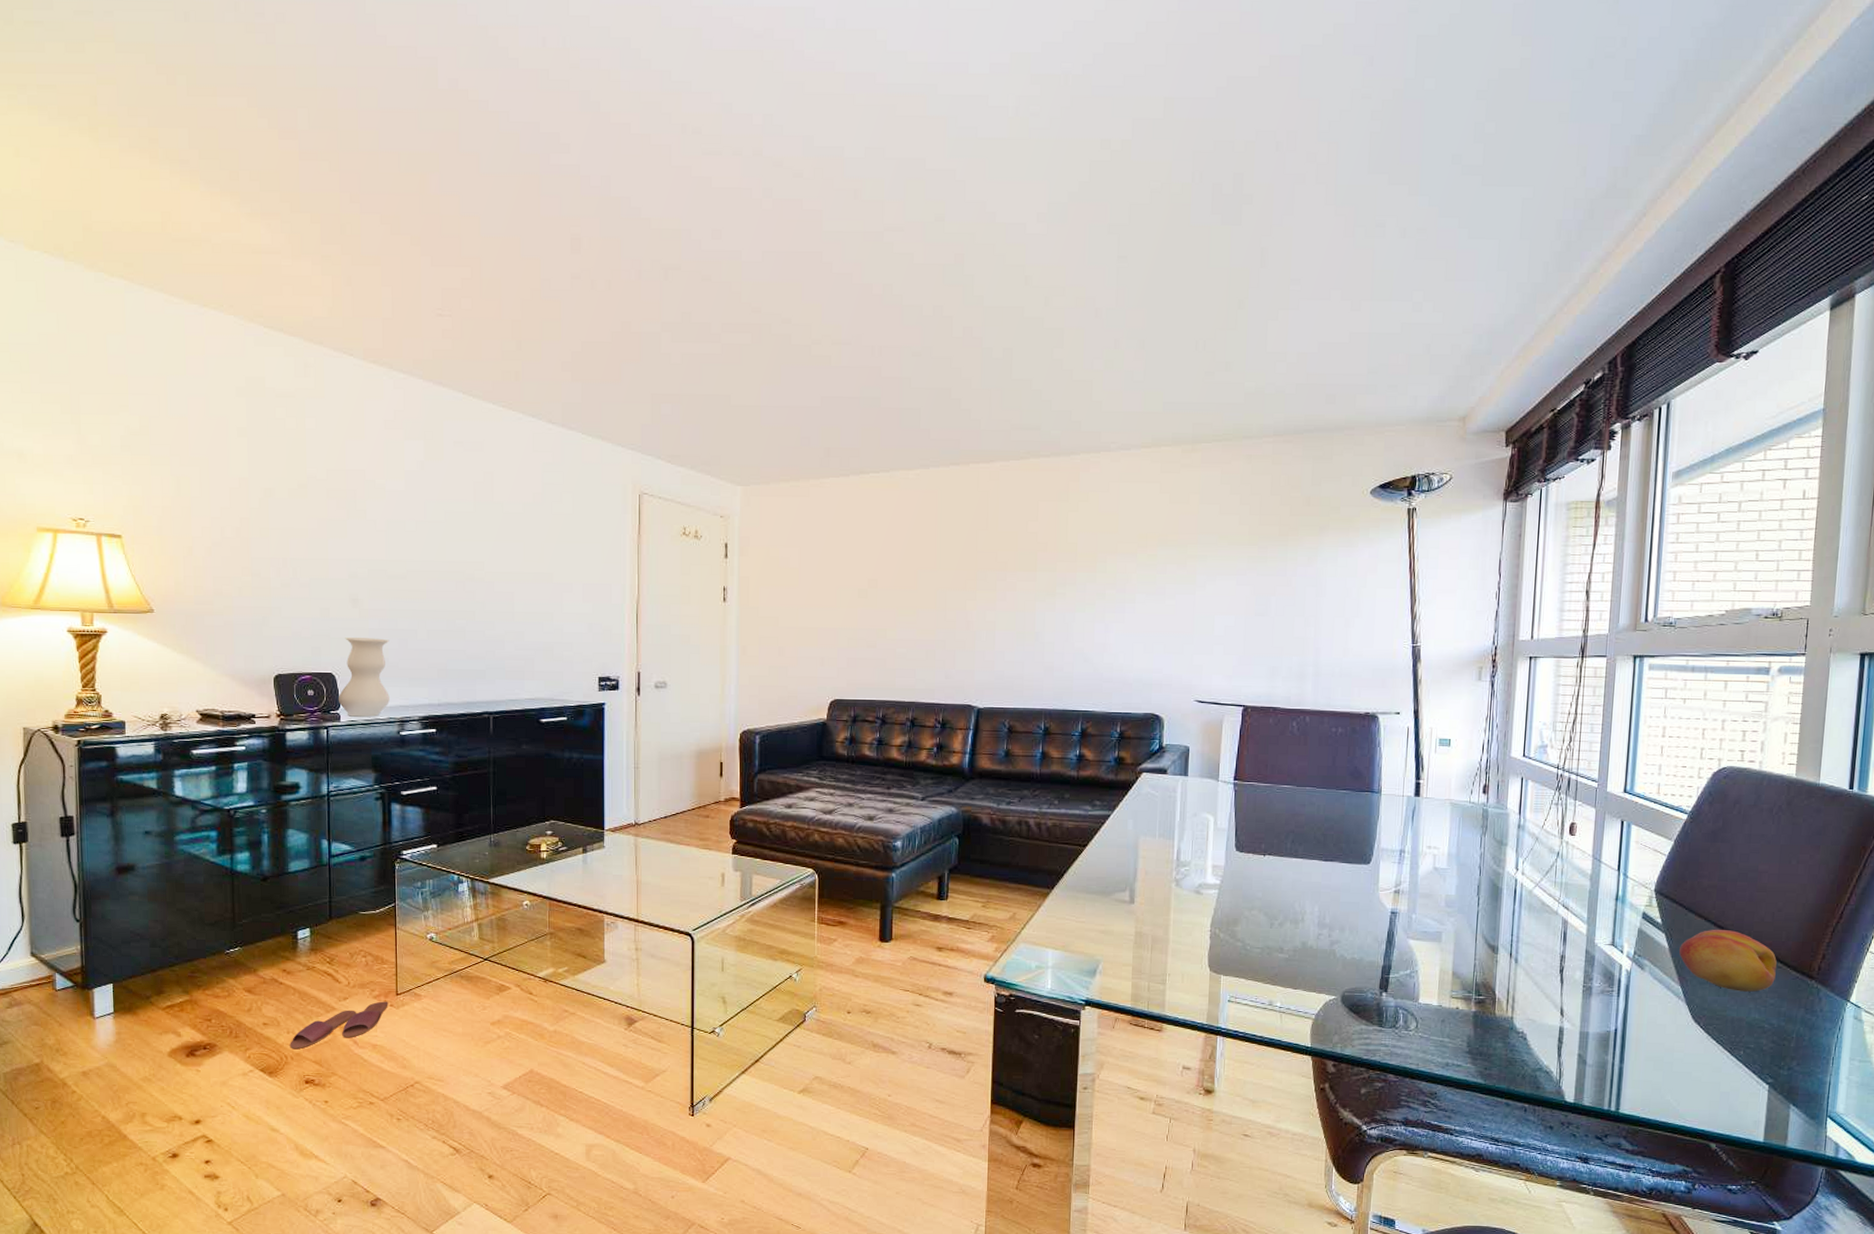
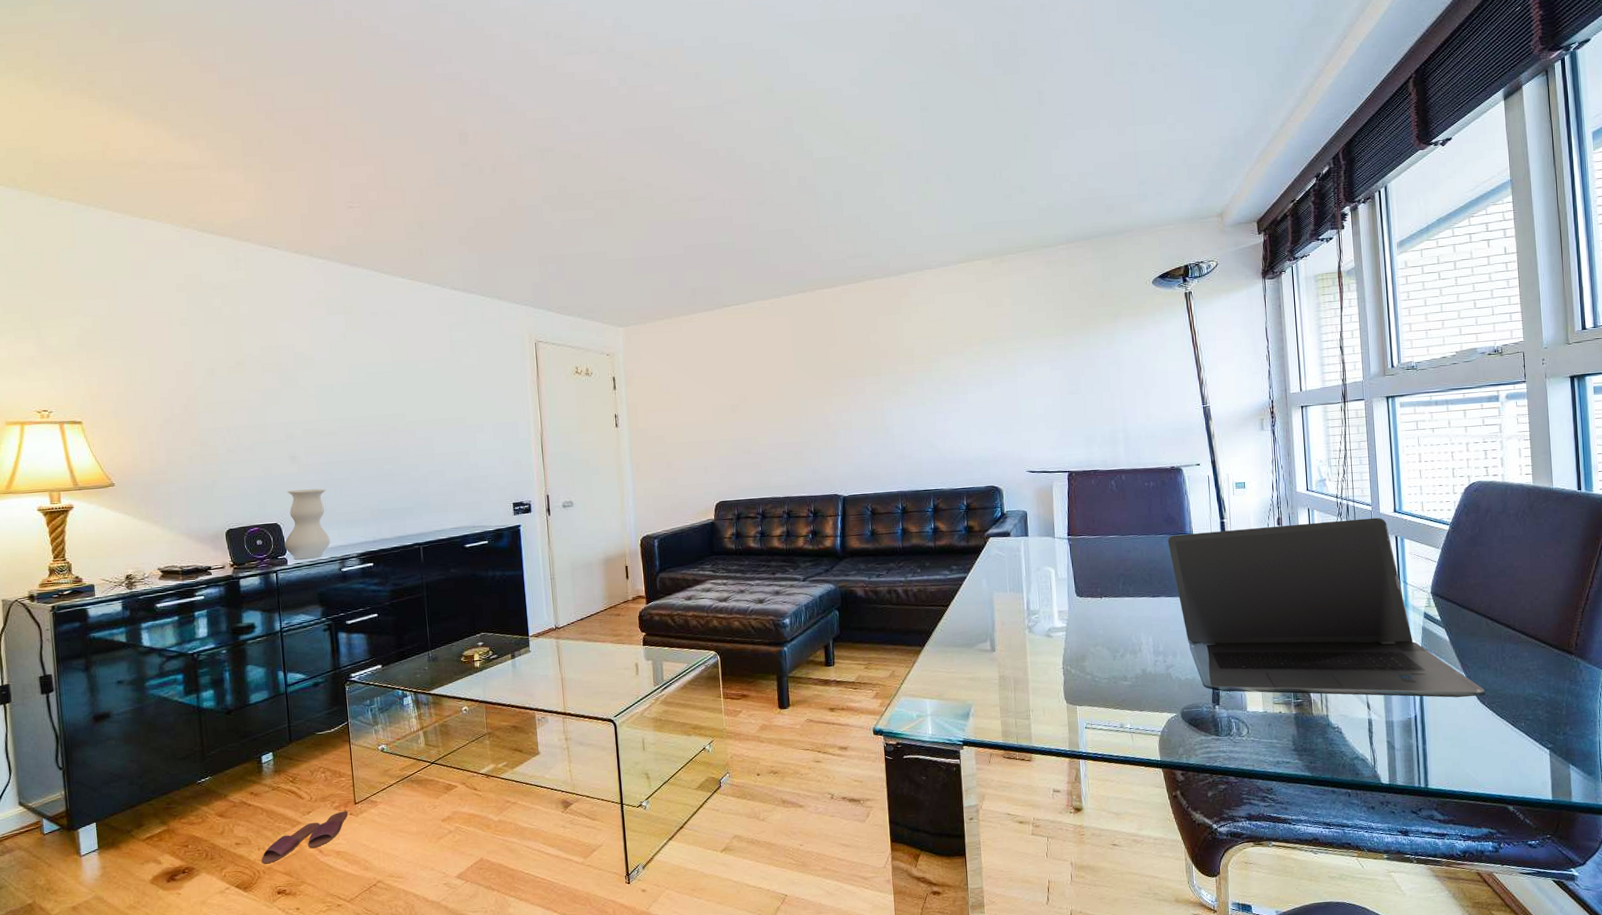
laptop computer: none [1350,792,1703,1015] -> present [1167,517,1486,698]
fruit: present [1678,930,1777,992] -> none [1458,620,1541,672]

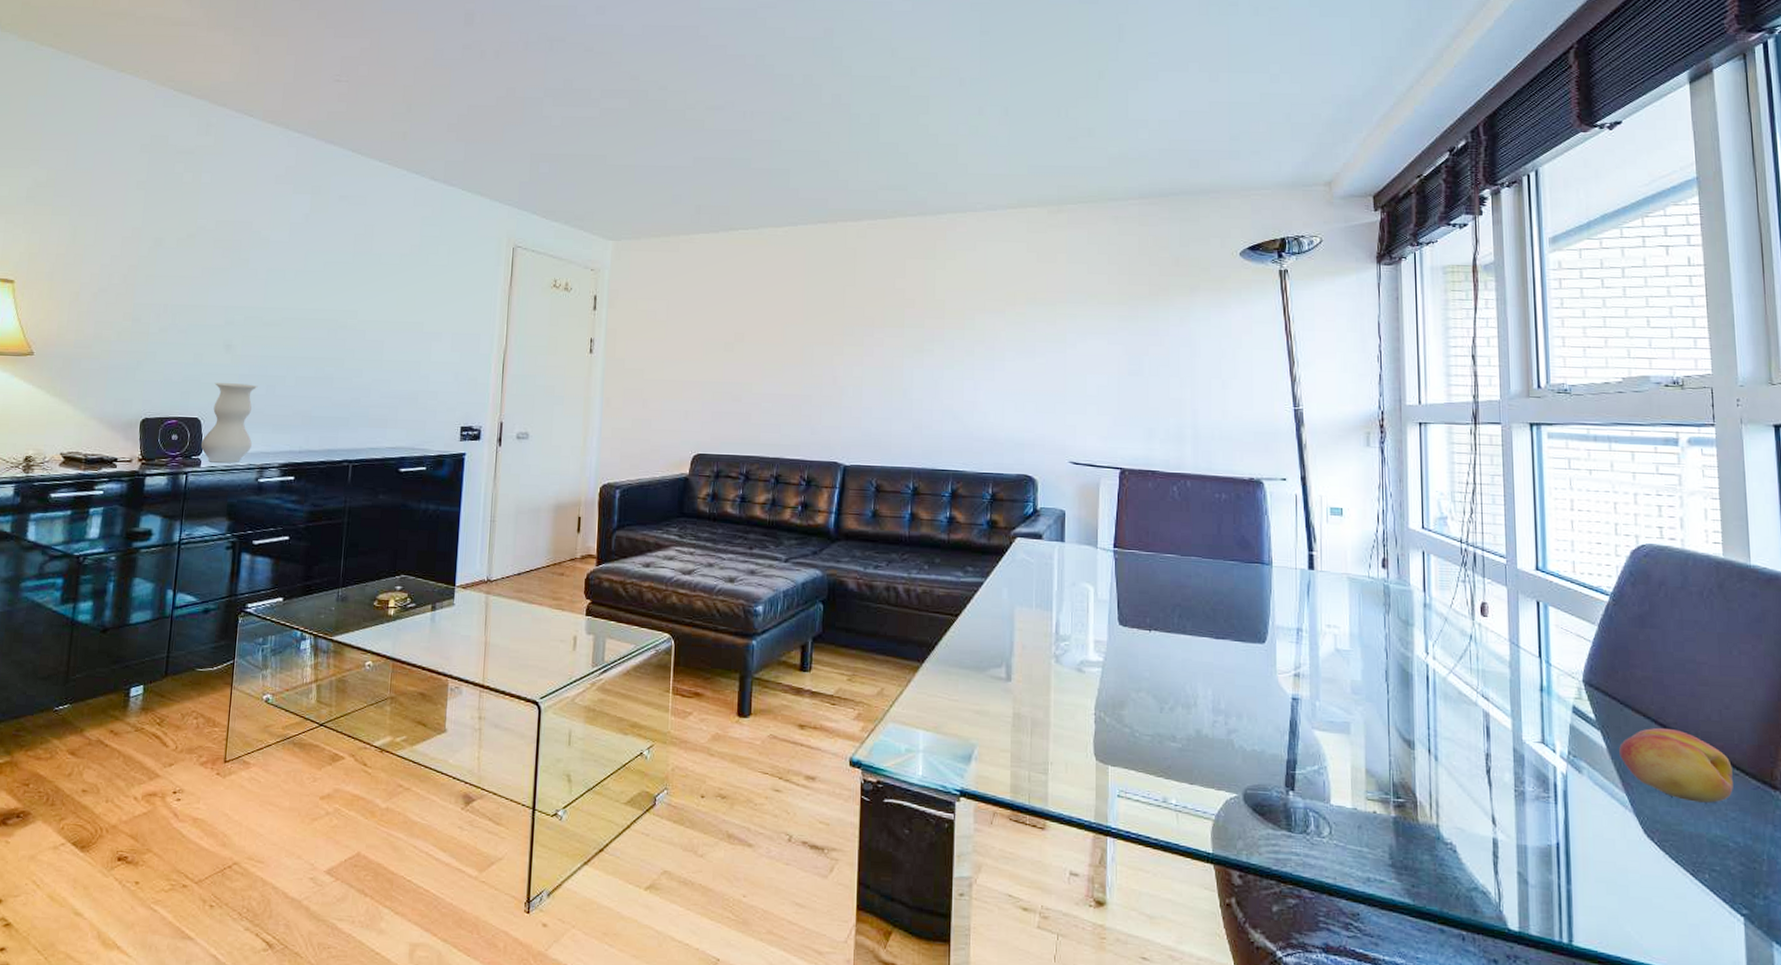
slippers: present [261,811,348,864] -> none [106,769,215,821]
laptop computer: present [1167,517,1486,698] -> none [1239,563,1656,829]
fruit: none [1458,620,1541,672] -> present [1618,728,1733,803]

